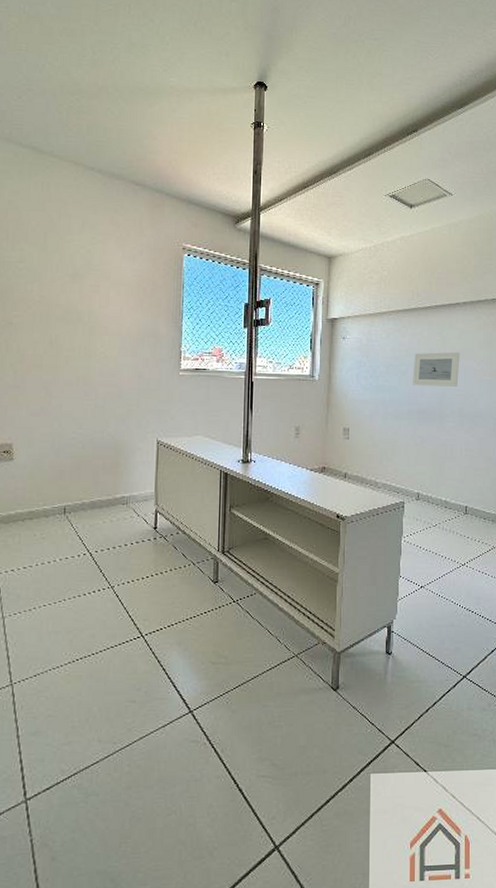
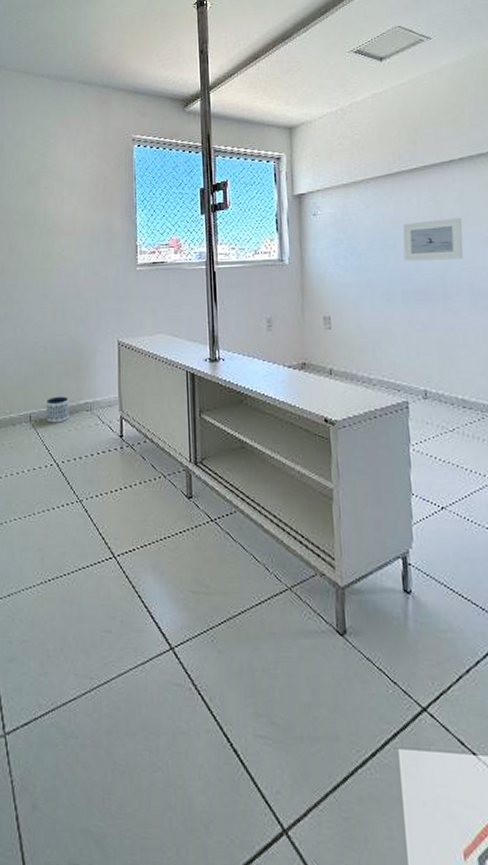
planter: none [82,490,105,515] -> present [47,396,69,423]

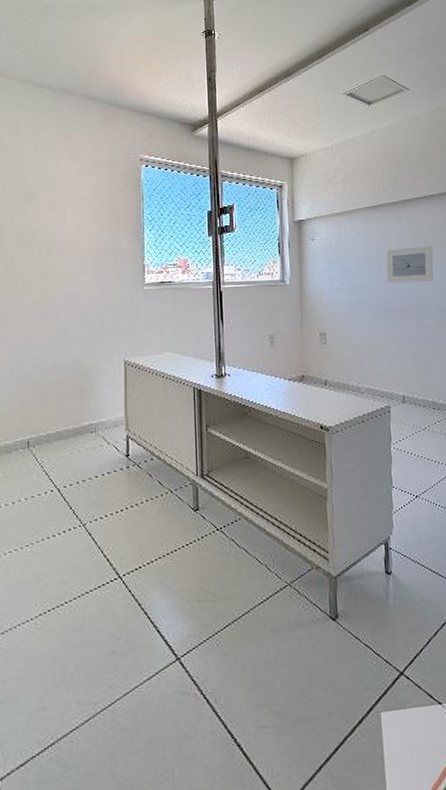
planter: present [47,396,69,423] -> none [47,419,72,447]

